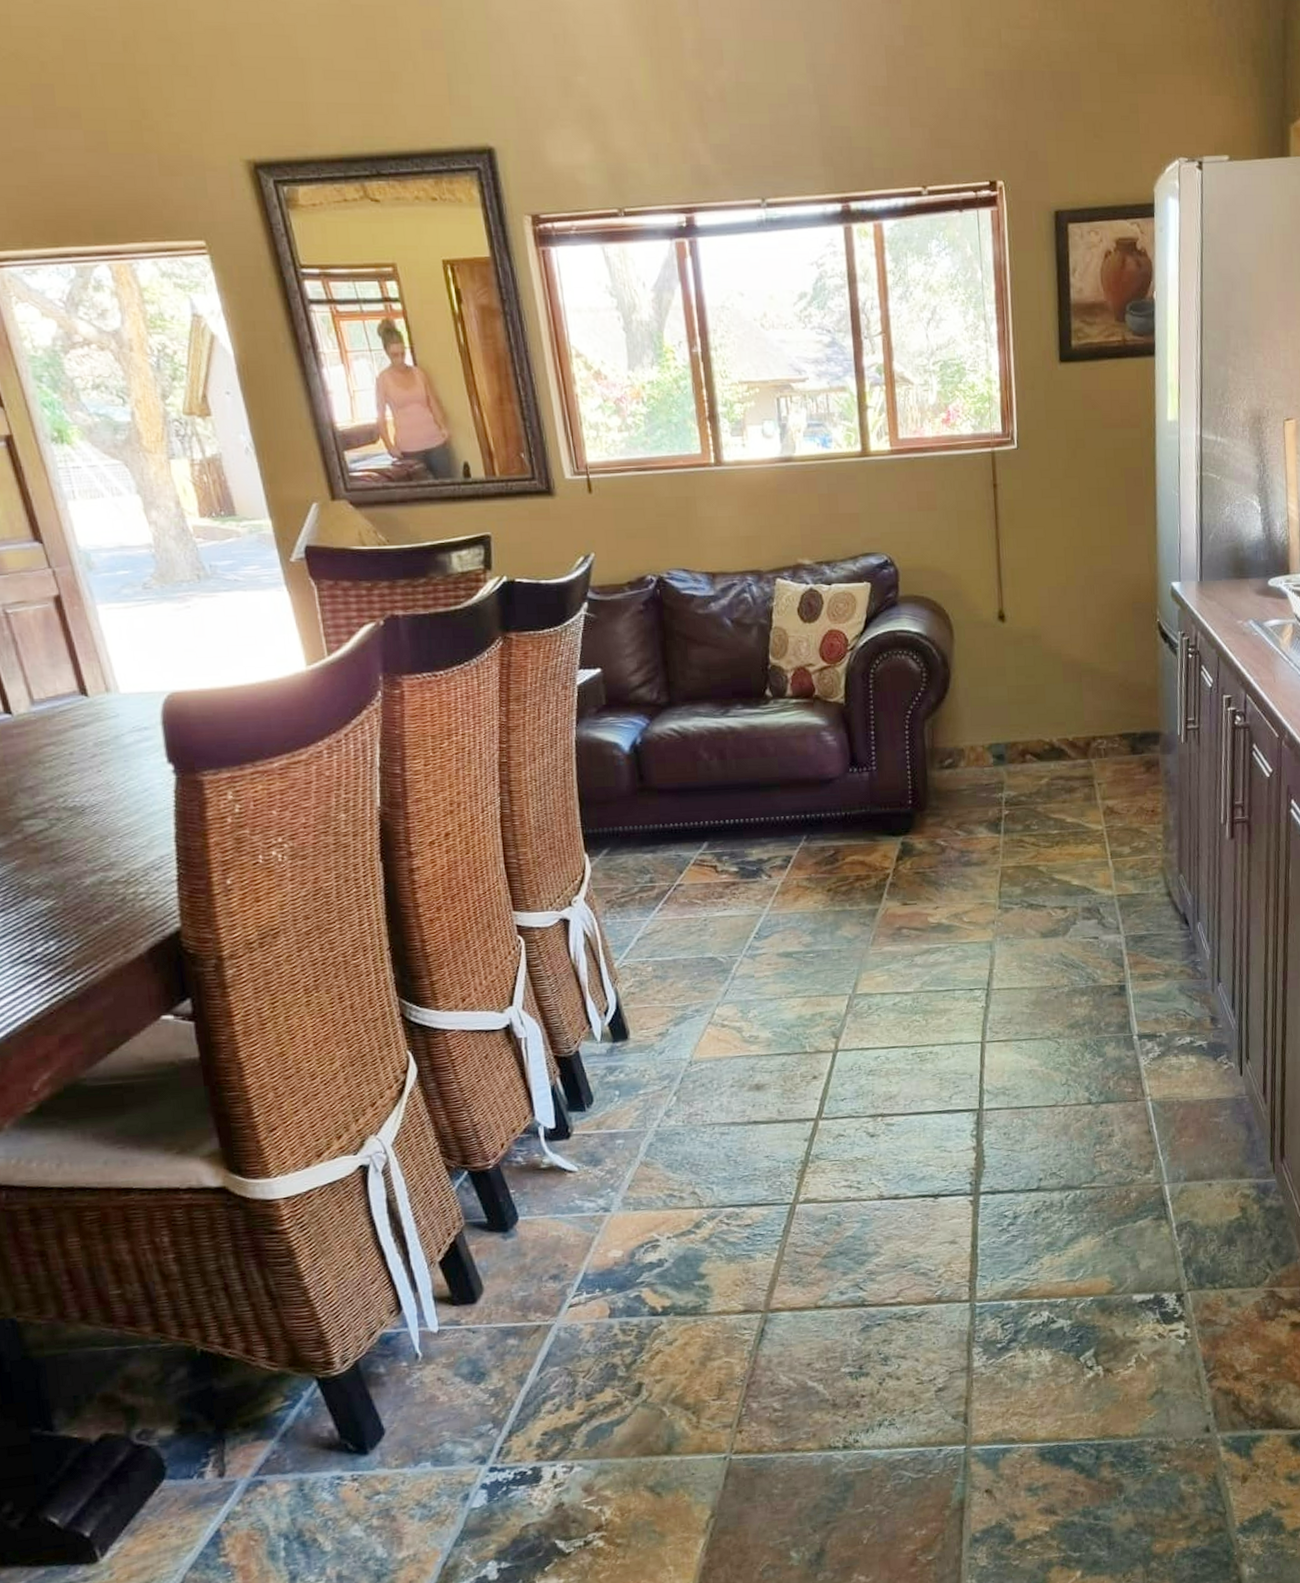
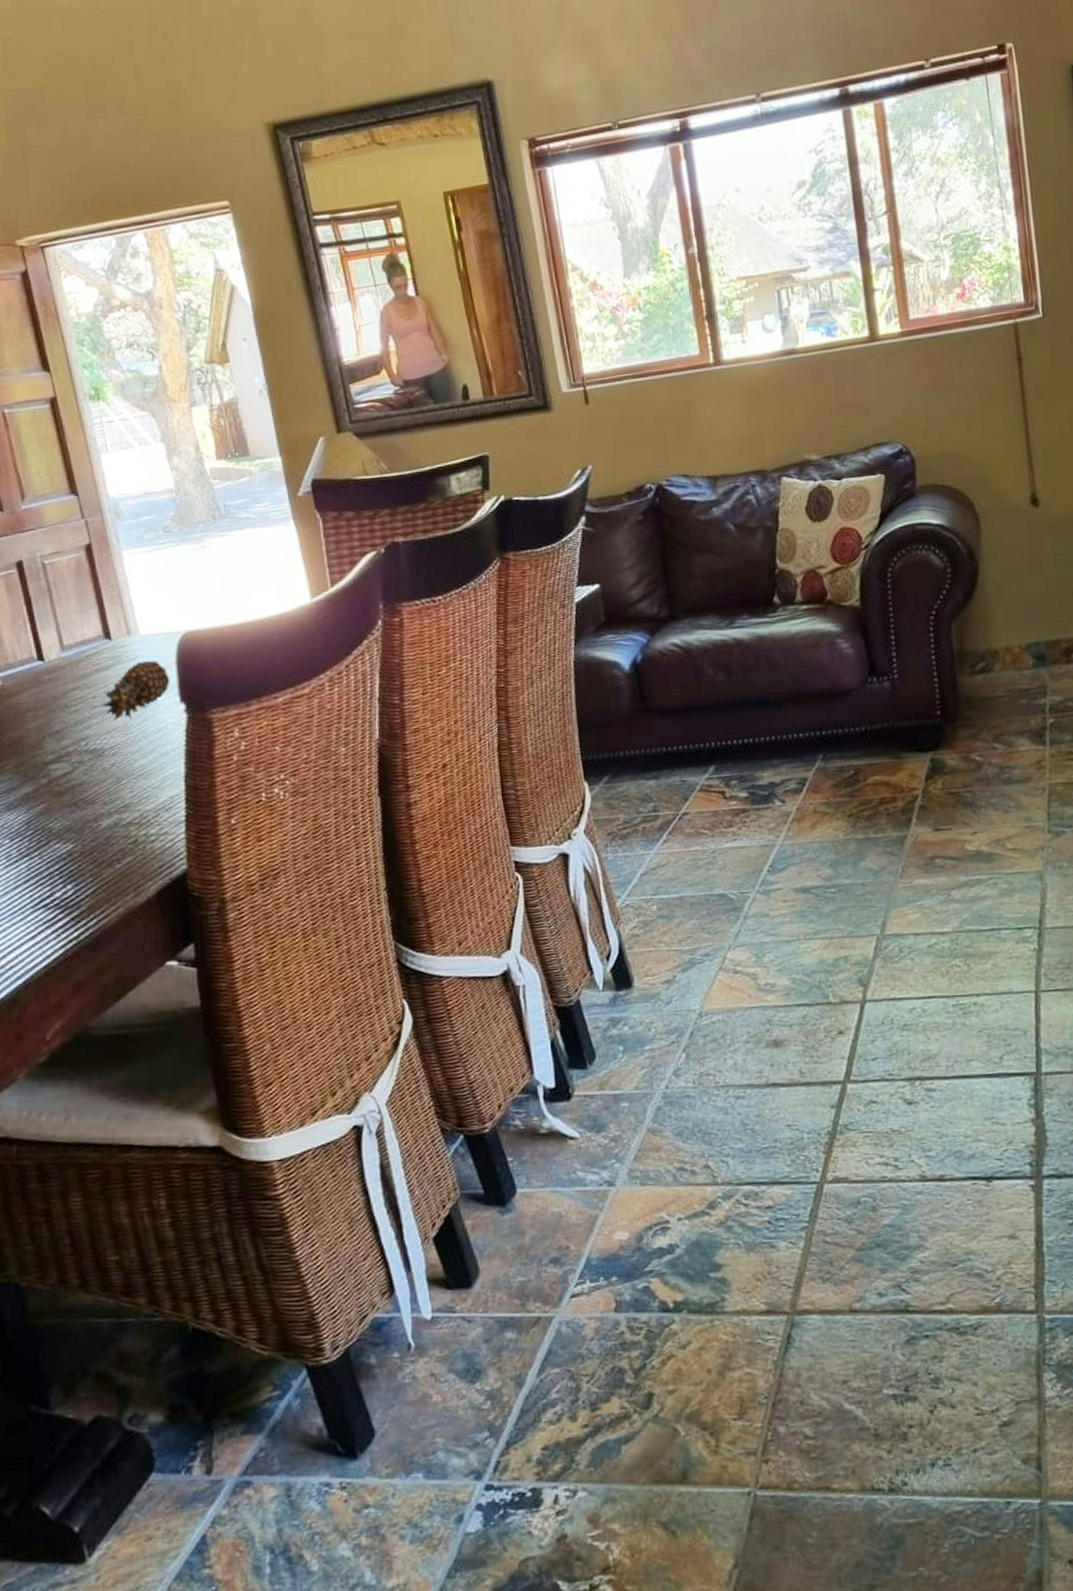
fruit: none [78,719,156,778] -> present [100,660,170,720]

